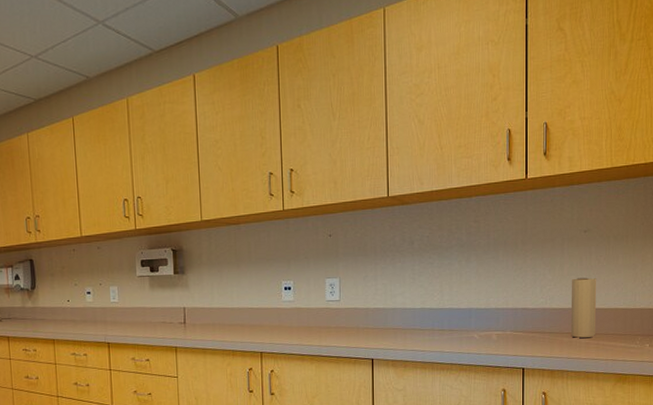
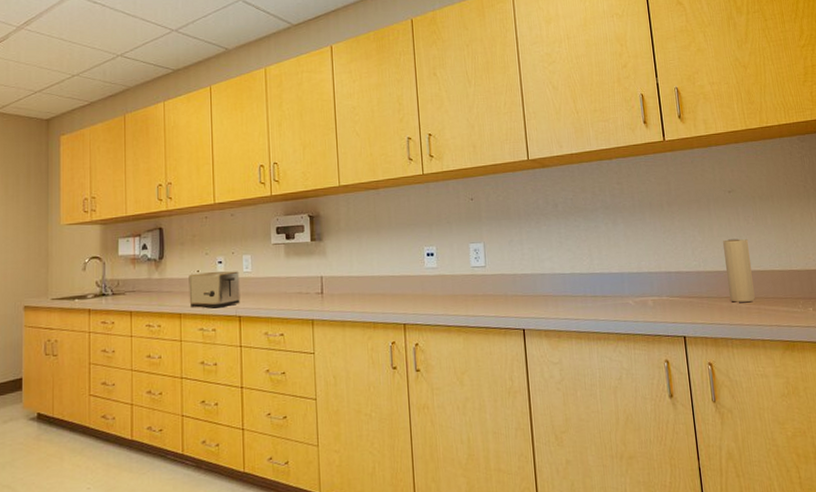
toaster: none [60,301,109,335] -> present [189,271,240,309]

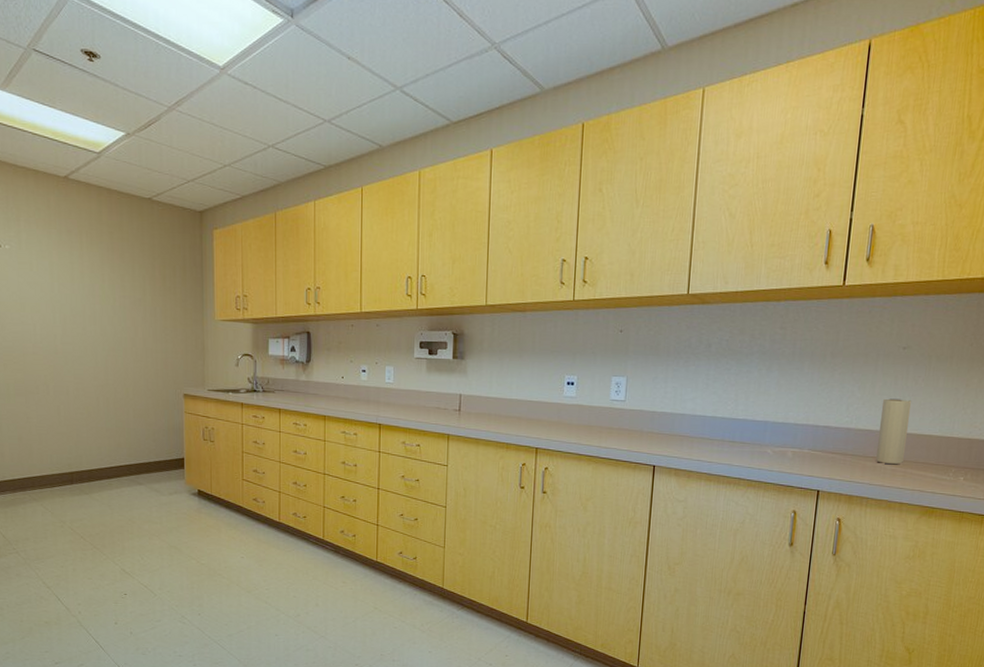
toaster: present [189,271,240,309] -> none [333,379,382,414]

